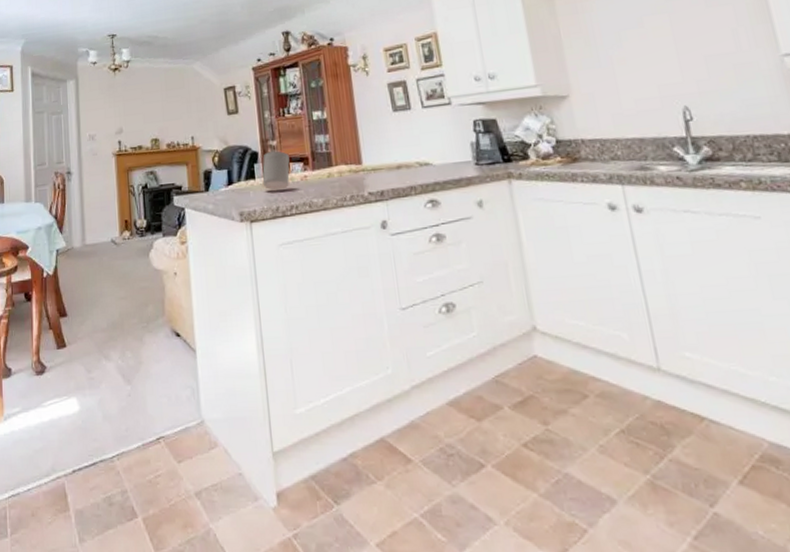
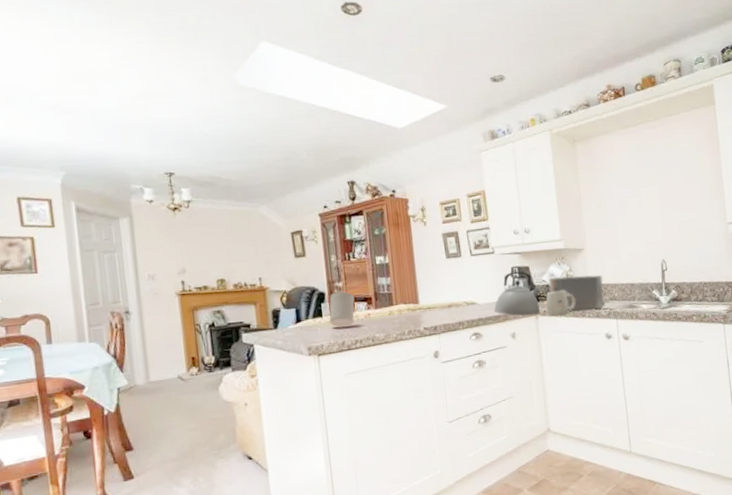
kettle: none [453,124,514,180] -> present [493,271,540,316]
mug: none [520,148,562,181] -> present [545,291,575,317]
toaster: none [523,127,605,177] -> present [548,274,606,313]

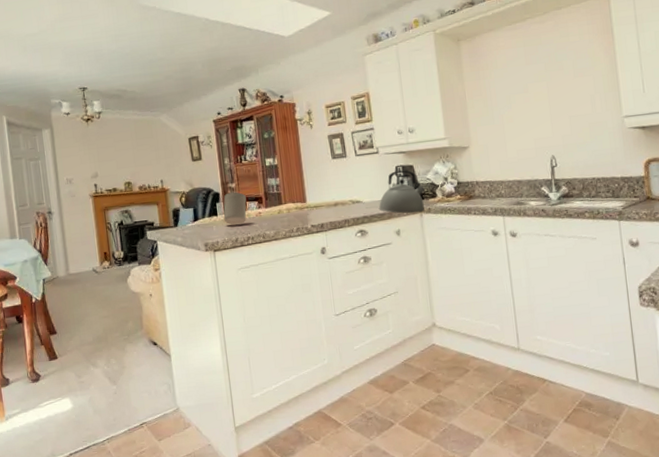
mug: present [545,291,575,317] -> none [430,188,461,214]
toaster: present [548,274,606,313] -> none [433,172,492,211]

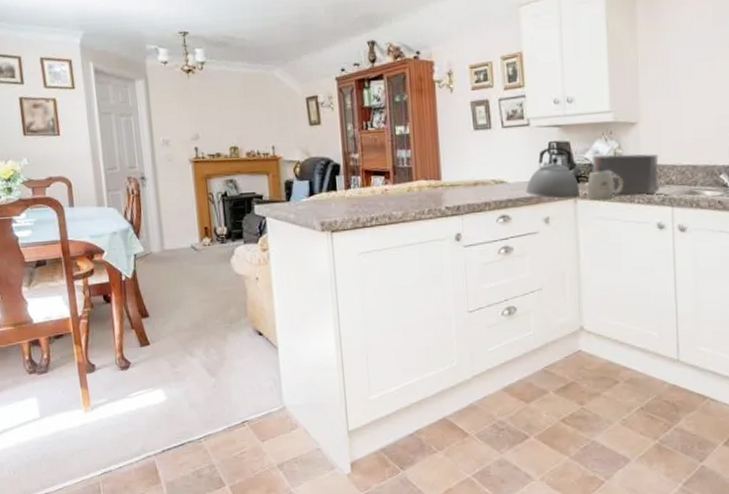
canister: present [214,191,255,225] -> none [334,162,382,202]
mug: none [430,188,461,214] -> present [587,171,623,201]
toaster: none [433,172,492,211] -> present [592,153,660,198]

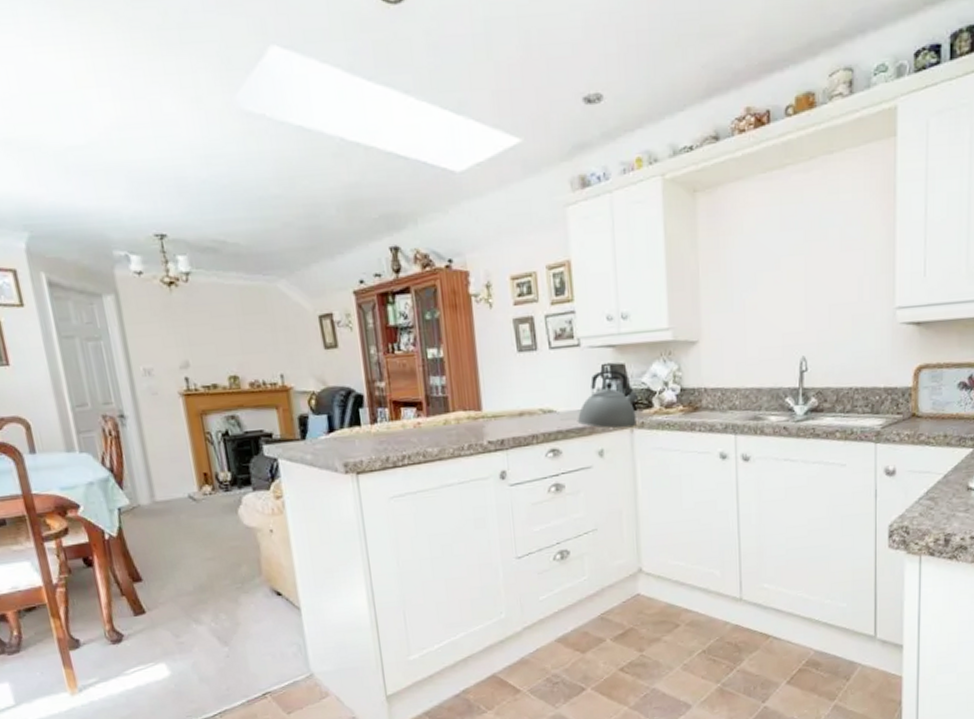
mug: present [587,171,623,201] -> none [644,396,683,430]
toaster: present [592,153,660,198] -> none [649,376,722,426]

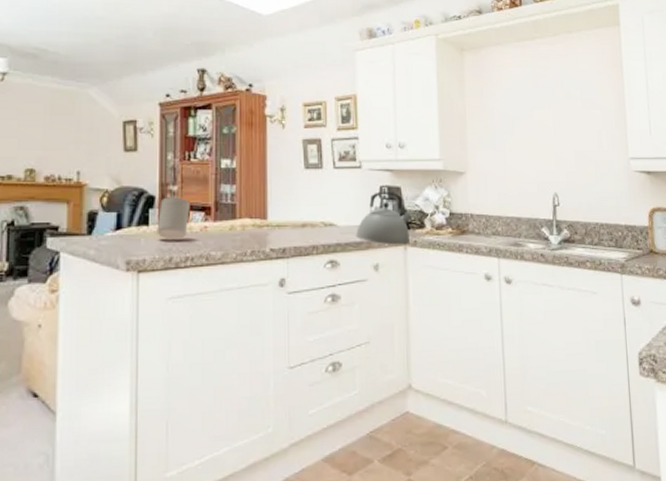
canister: none [356,392,413,439] -> present [146,195,202,239]

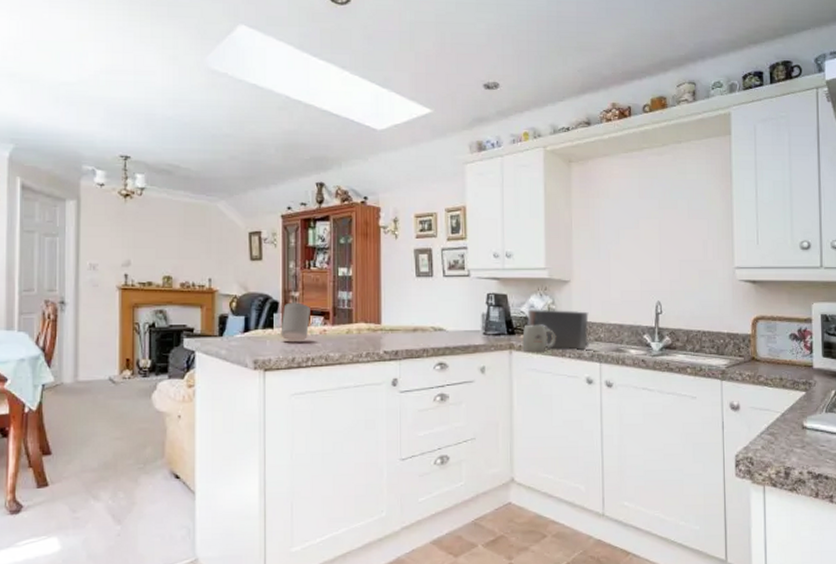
kettle: present [355,191,412,245] -> none [463,299,517,349]
mug: none [417,218,452,249] -> present [522,324,555,353]
toaster: none [422,201,487,247] -> present [527,309,589,351]

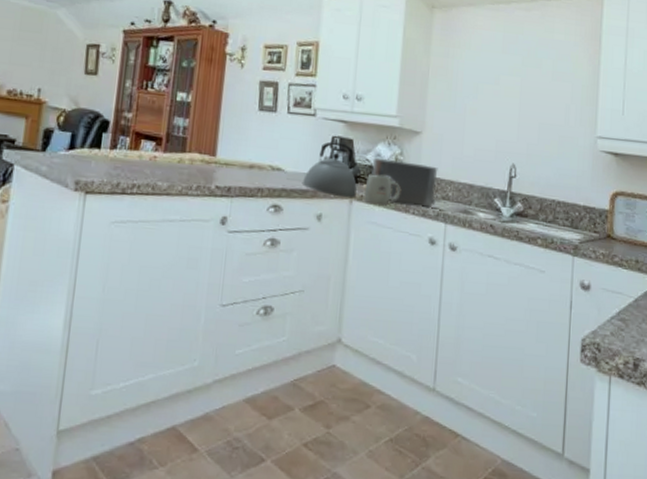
canister: present [271,301,321,341] -> none [99,122,154,166]
kettle: none [463,299,517,349] -> present [301,141,361,199]

